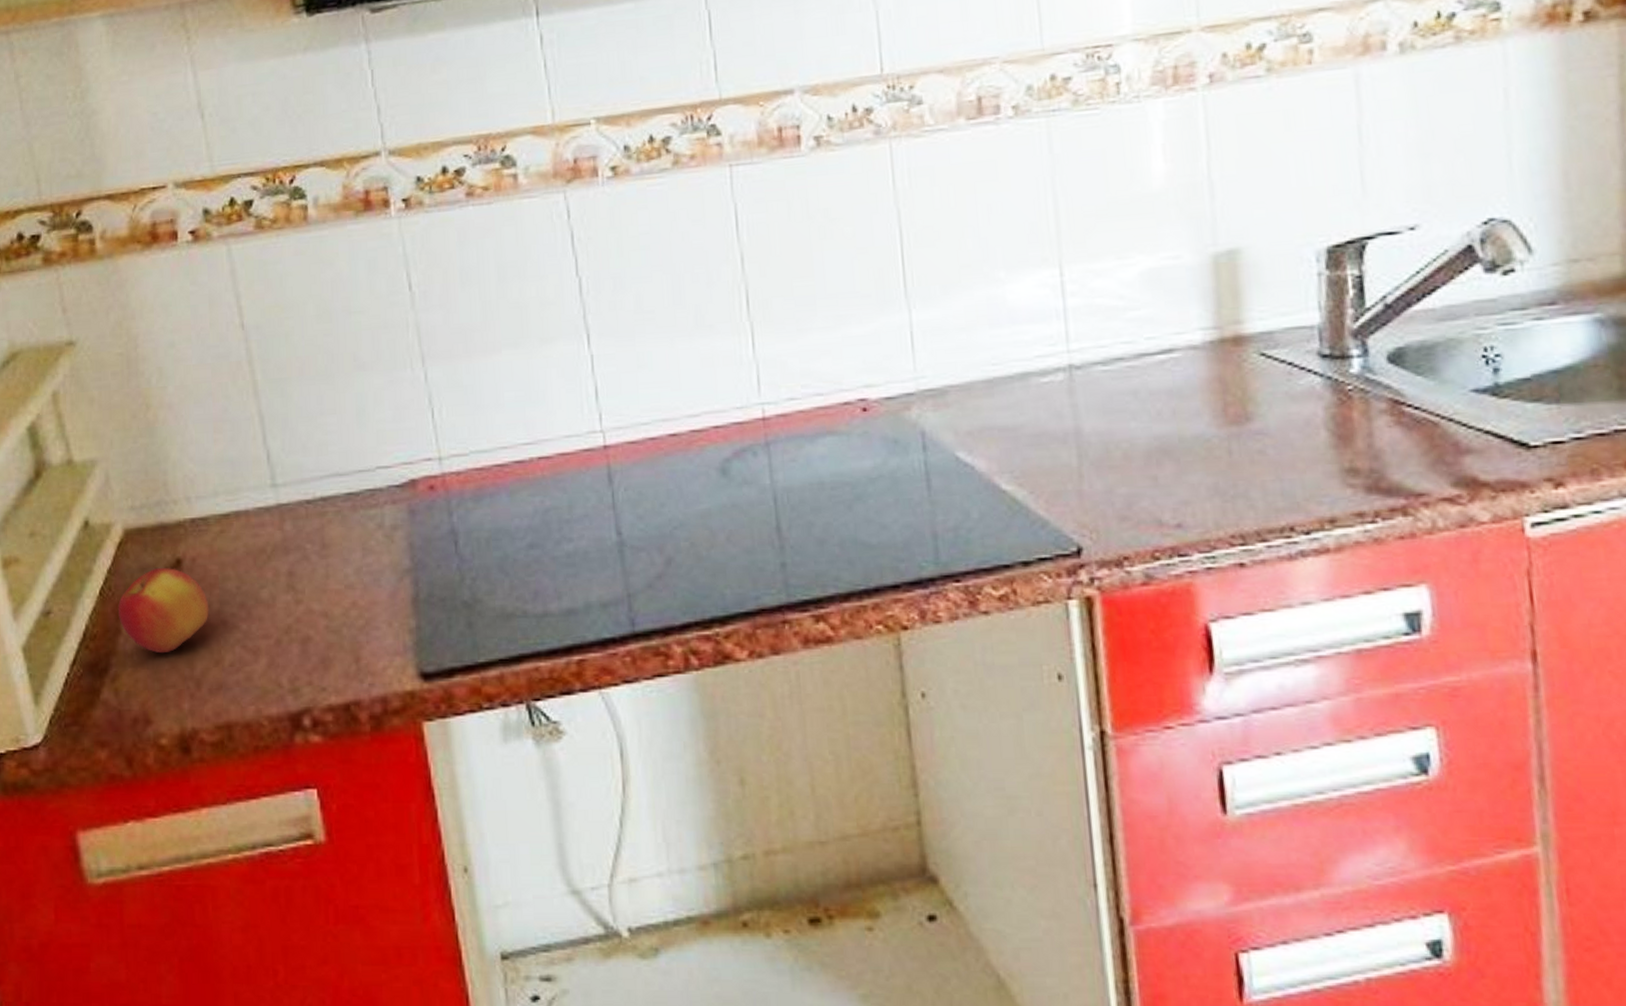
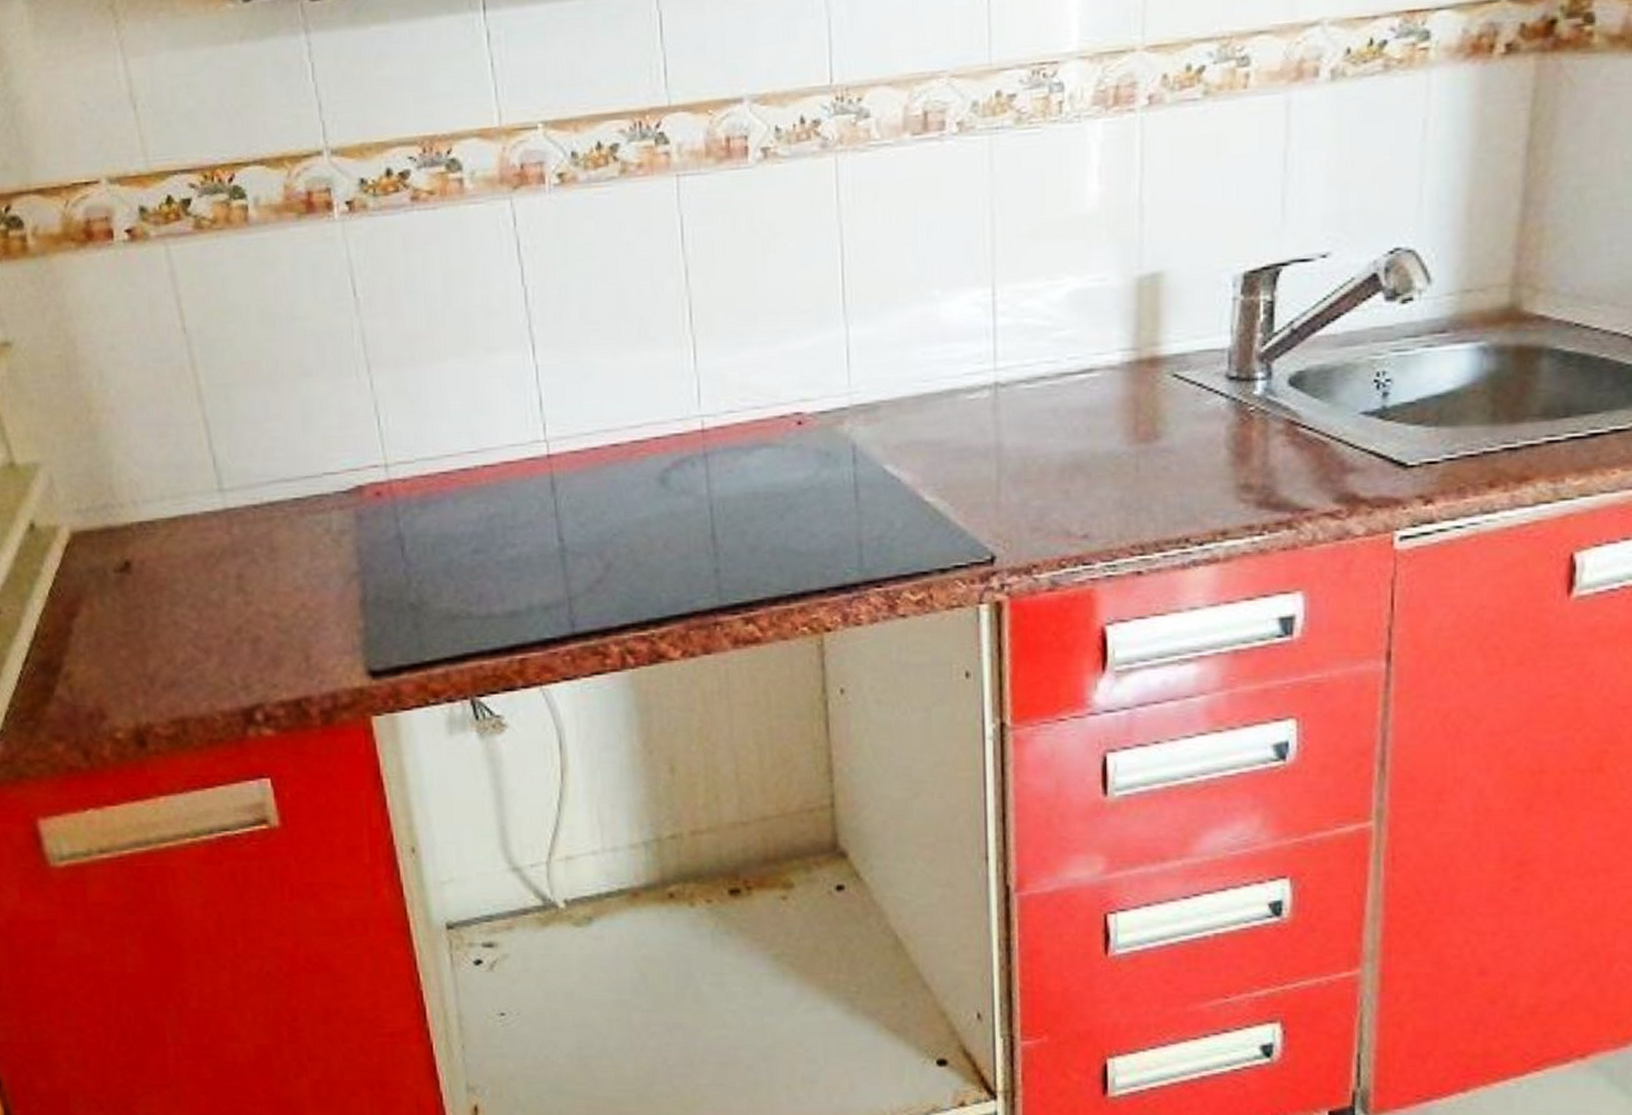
apple: present [118,567,209,654] -> none [68,569,160,653]

